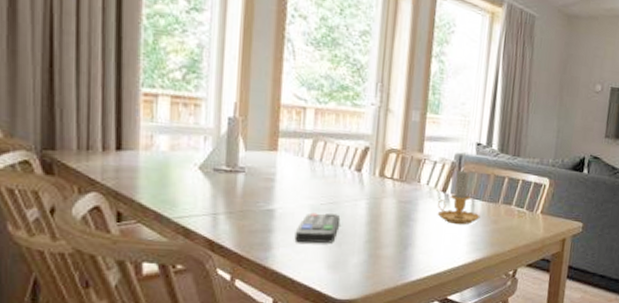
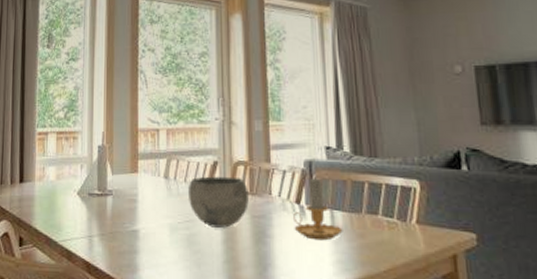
remote control: present [294,212,341,244] -> none [157,232,198,265]
bowl: none [334,160,398,211] -> present [189,176,249,228]

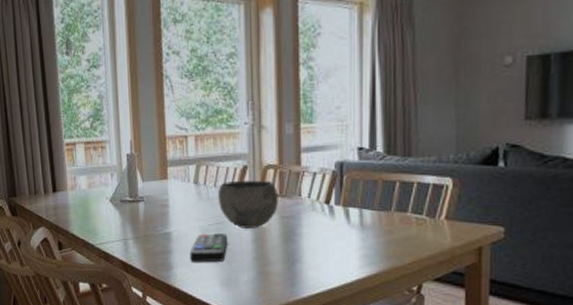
remote control: none [157,232,198,265] -> present [190,233,228,262]
candle: present [293,176,343,241] -> none [322,177,371,238]

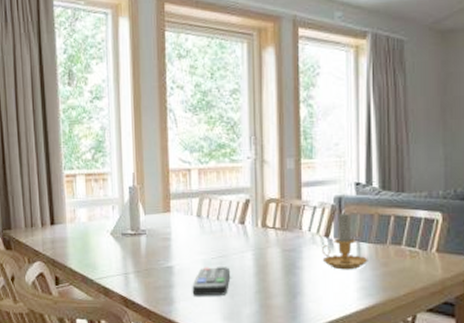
bowl: present [218,180,278,228] -> none [221,213,280,262]
candle: none [322,177,371,238] -> present [322,211,368,270]

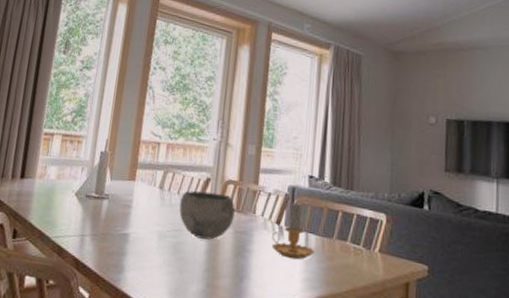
remote control: present [192,267,231,296] -> none [143,238,183,270]
bowl: none [221,213,280,262] -> present [179,190,235,240]

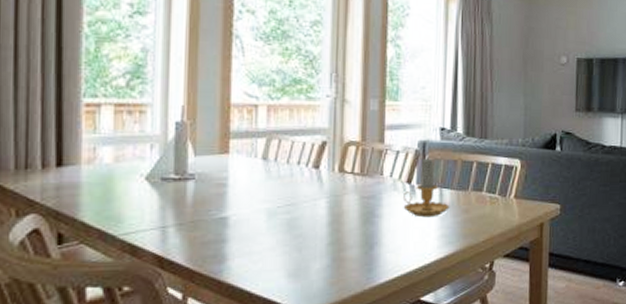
bowl: present [179,190,235,240] -> none [291,157,359,210]

